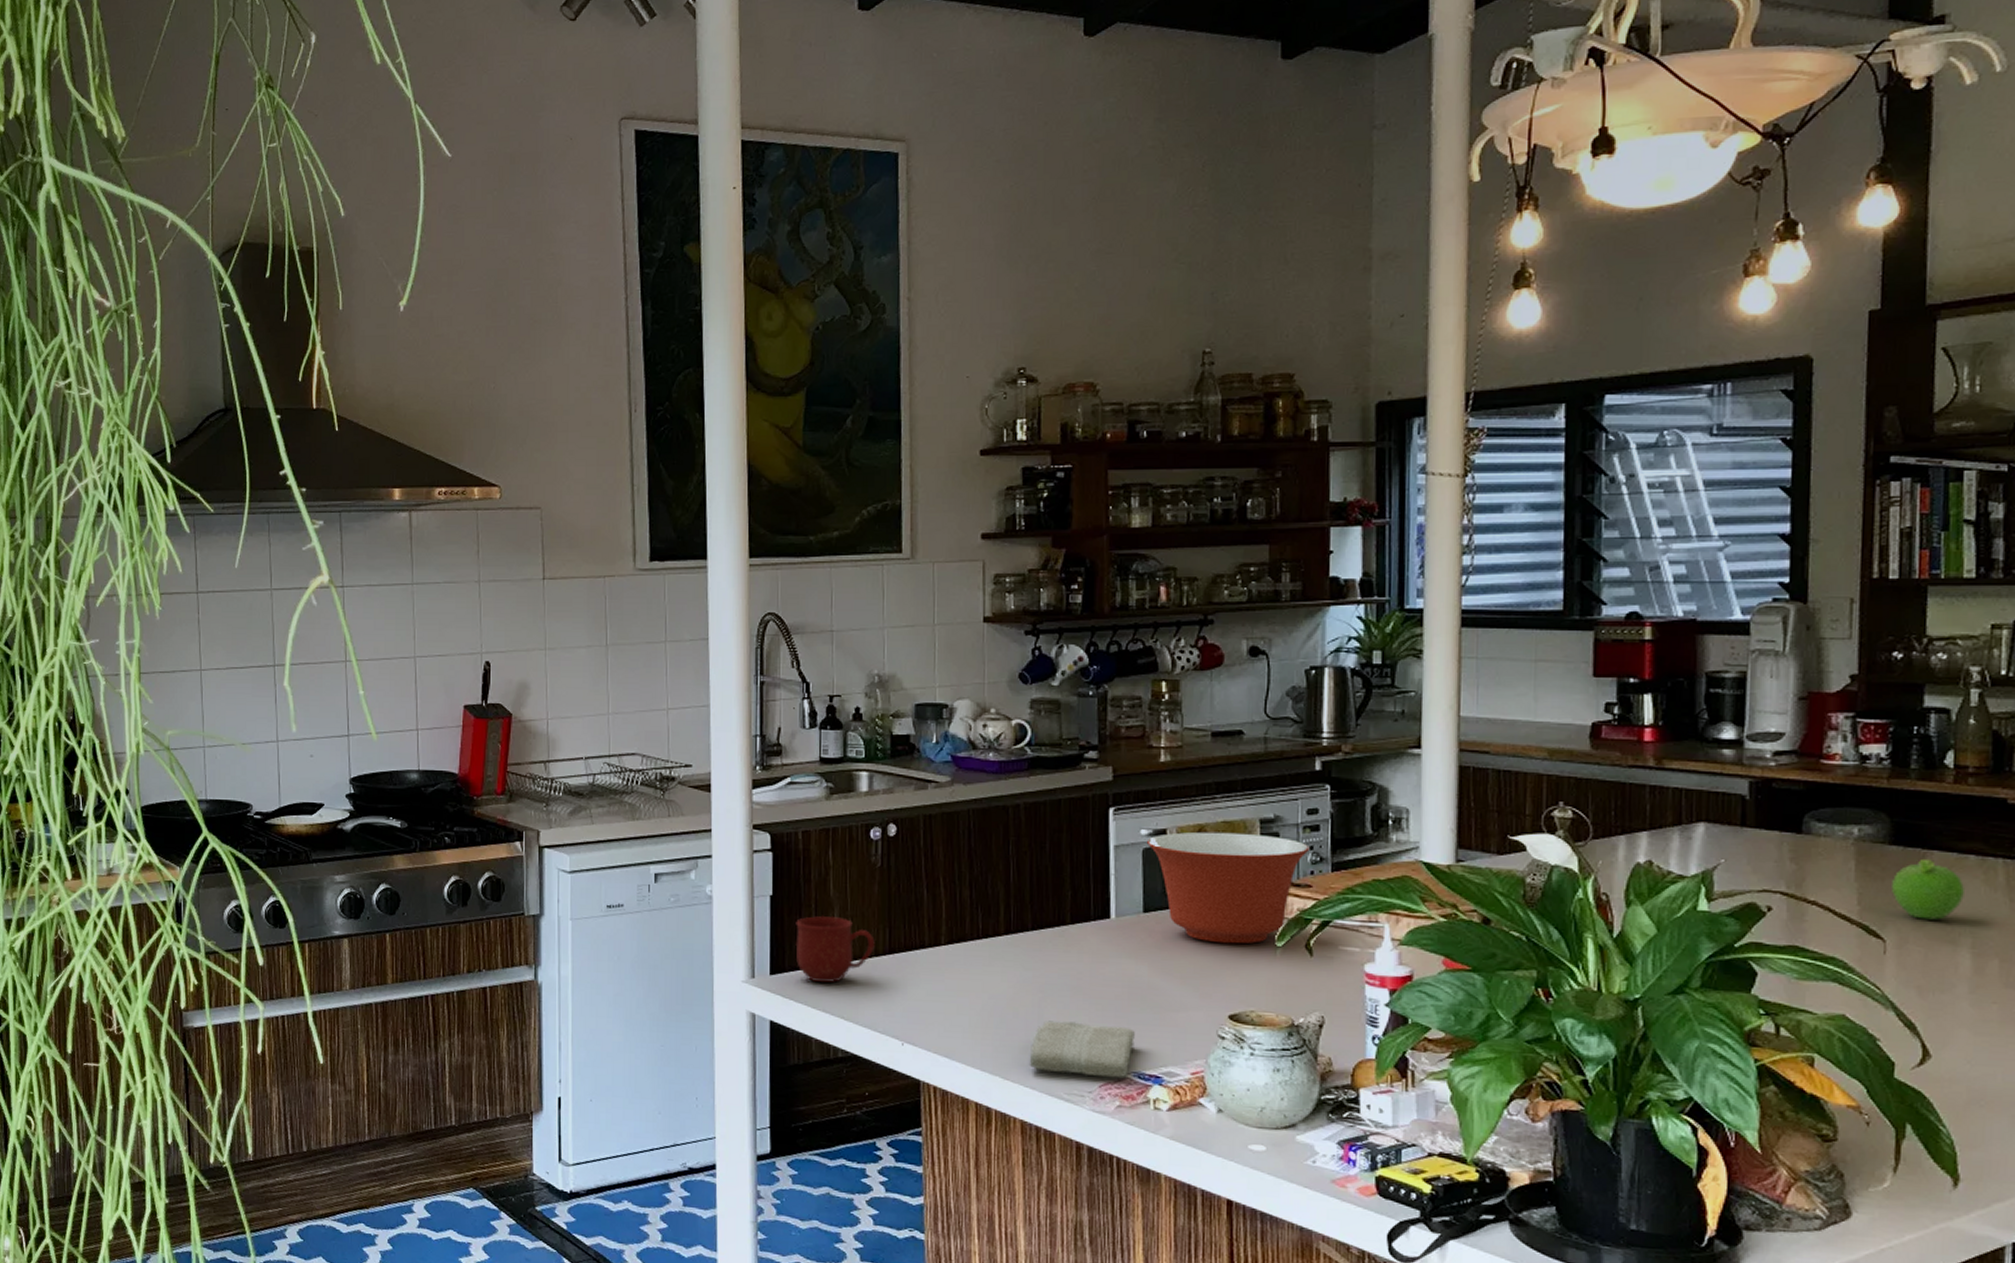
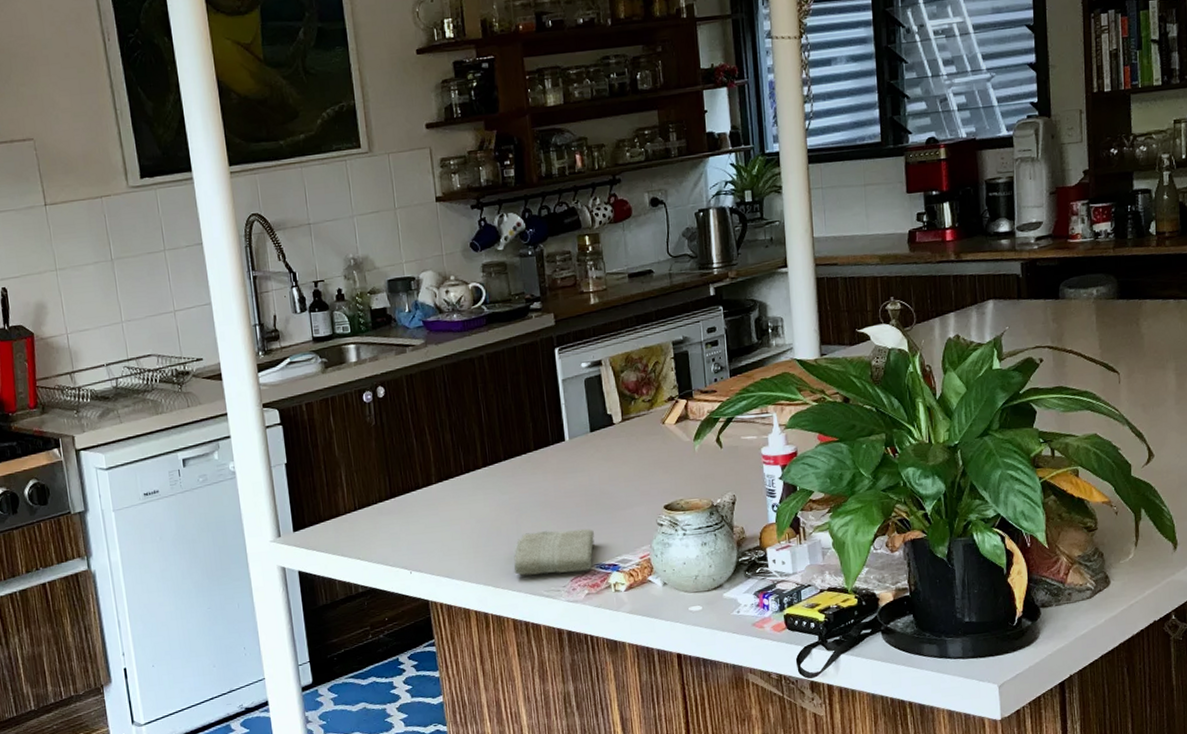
mug: present [795,915,875,983] -> none [309,473,379,532]
mixing bowl: present [1147,831,1310,944] -> none [587,354,712,449]
fruit: present [1892,858,1964,920] -> none [1121,306,1168,354]

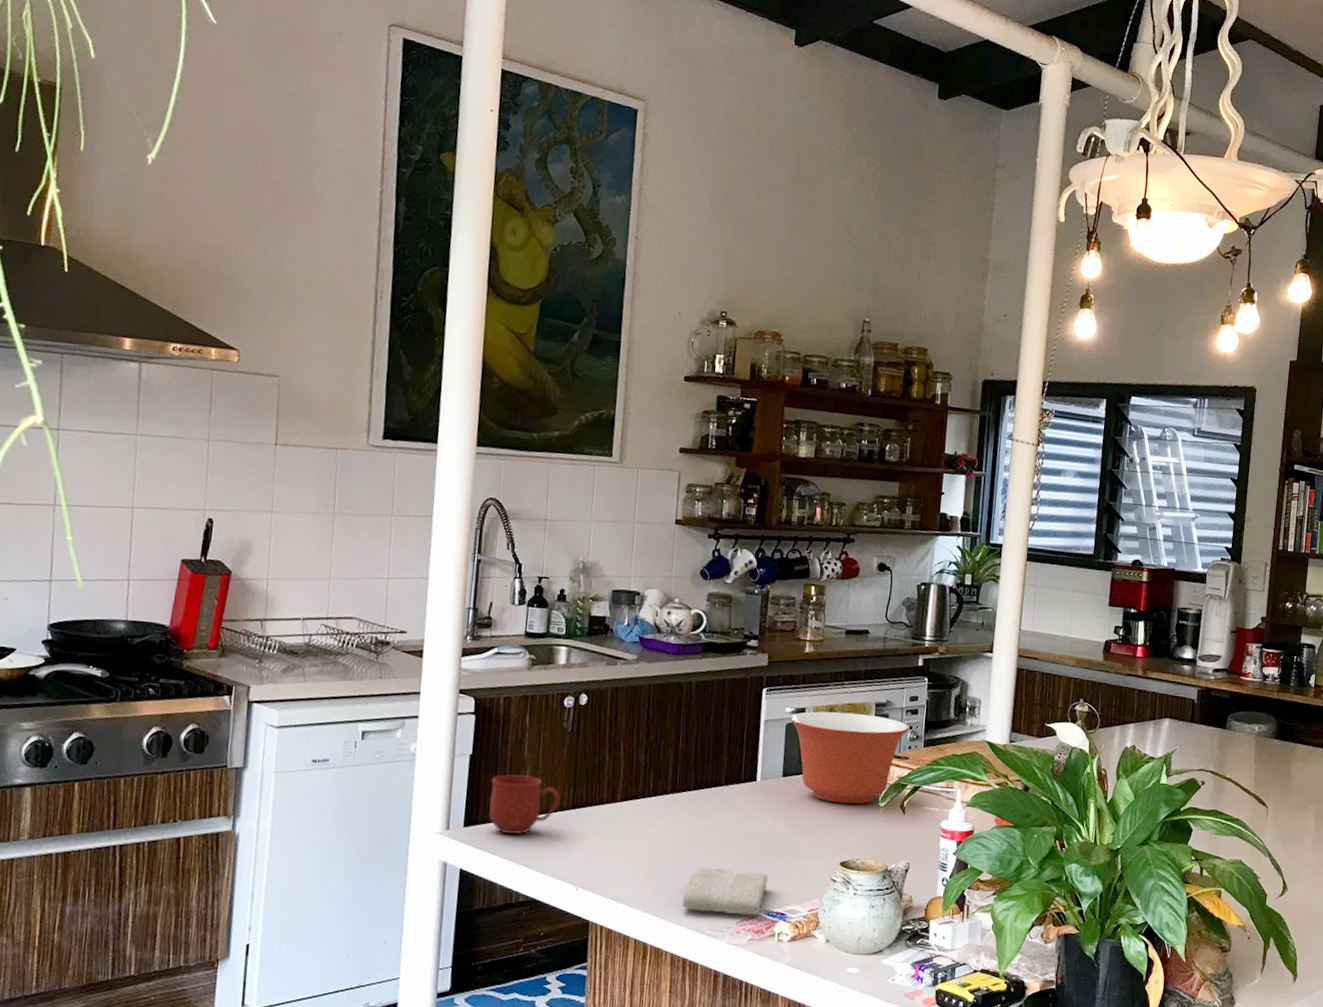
mug: none [309,473,379,532] -> present [489,773,561,834]
mixing bowl: none [587,354,712,449] -> present [790,711,910,804]

